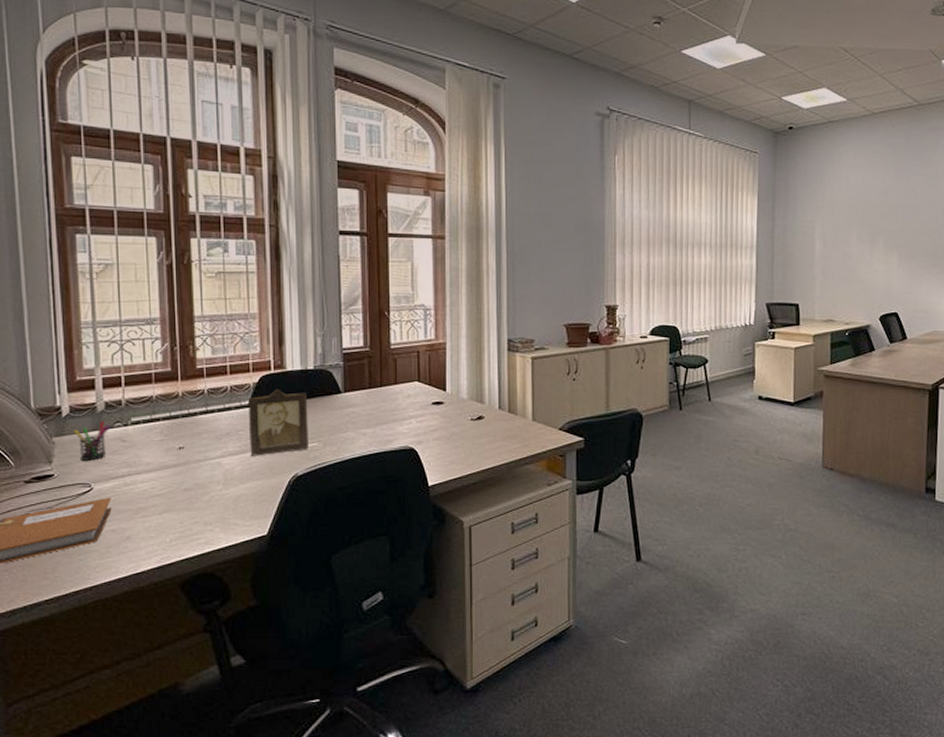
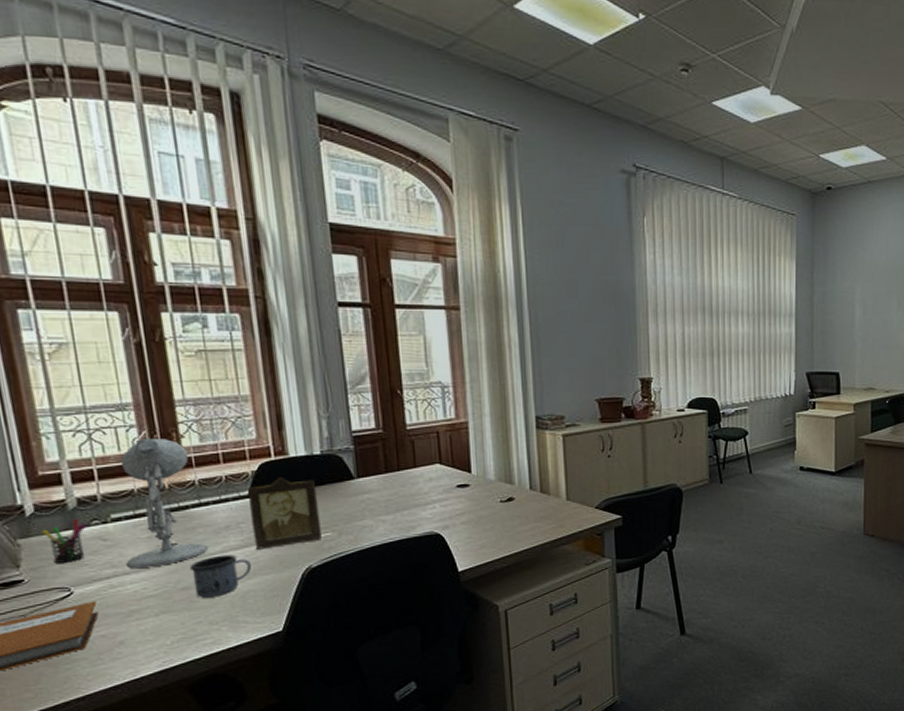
desk lamp: none [140,350,209,469] -> present [120,439,207,569]
mug: none [193,460,245,499] -> present [190,555,251,598]

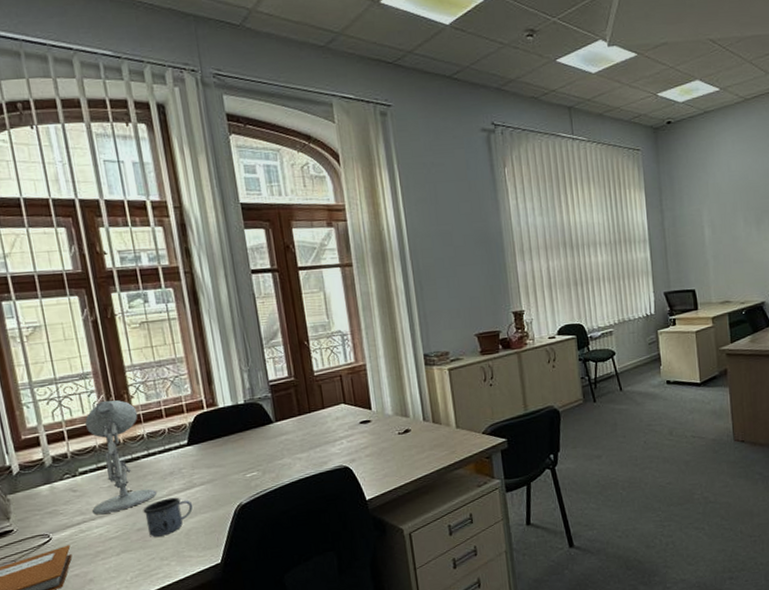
pen holder: present [41,518,86,563] -> none [25,474,60,514]
photo frame: present [246,476,322,550] -> none [185,425,249,491]

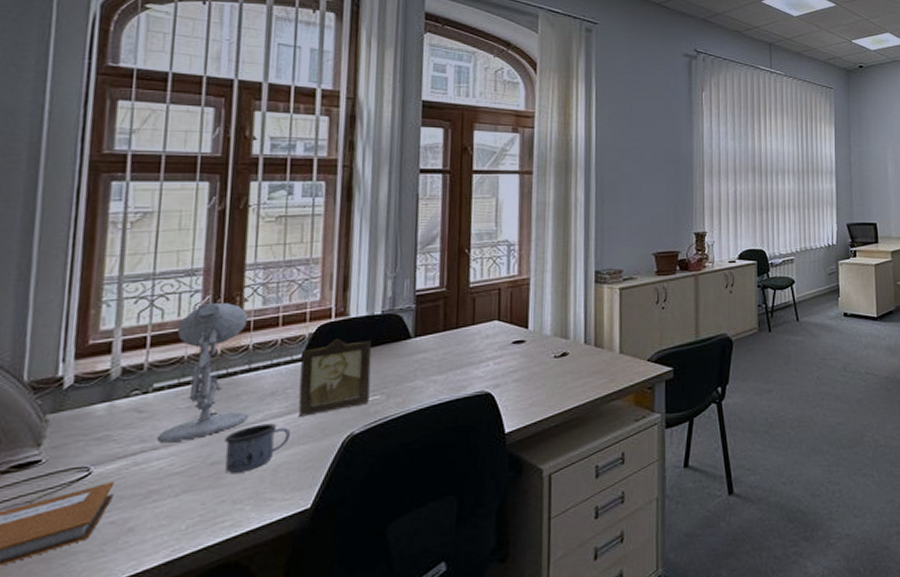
photo frame: none [185,425,249,491] -> present [298,338,372,417]

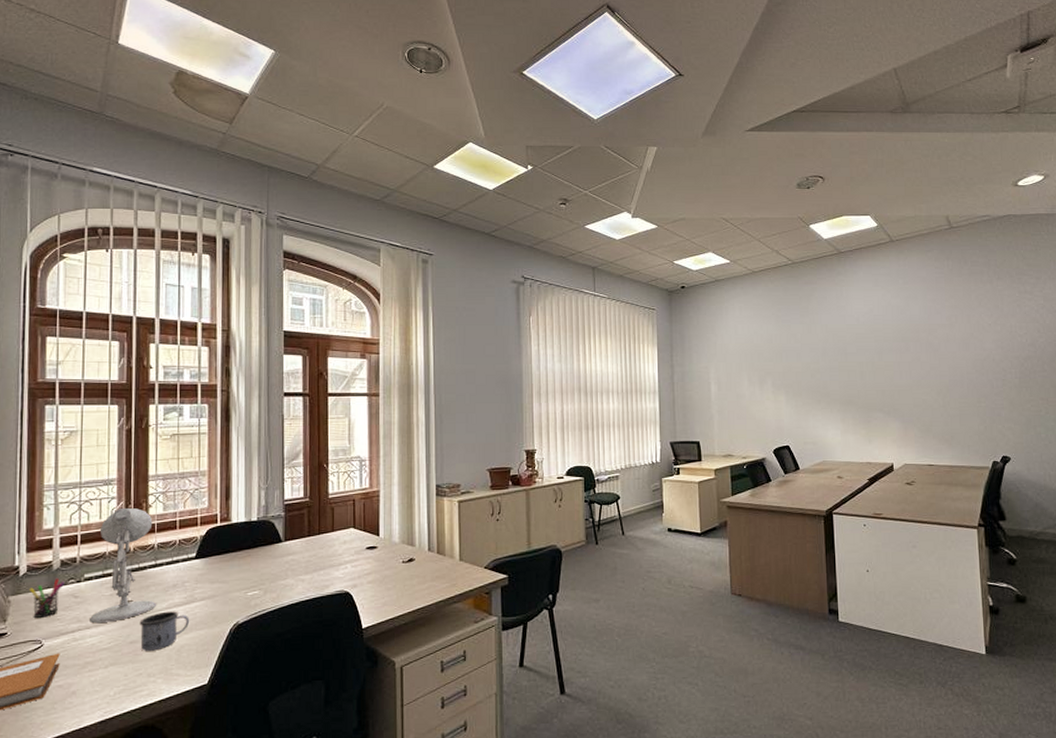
pen holder: none [75,389,125,440] -> present [29,578,64,618]
photo frame: present [298,338,372,417] -> none [194,540,251,606]

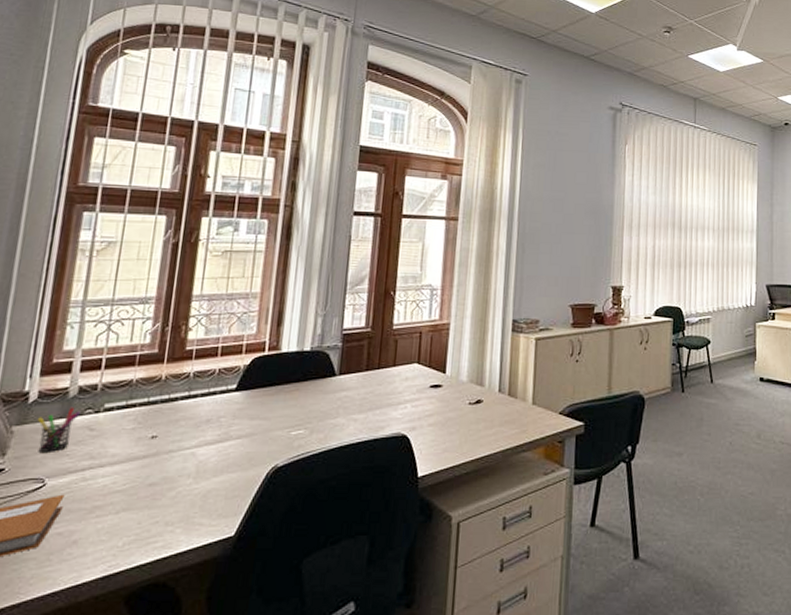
desk lamp: present [90,508,156,624] -> none [104,331,192,462]
mug: present [139,611,189,651] -> none [161,450,221,495]

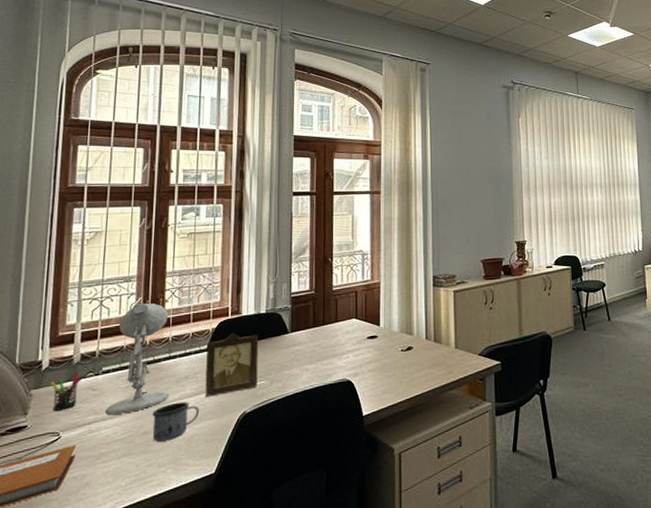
desk lamp: none [104,331,192,462] -> present [106,303,169,415]
mug: none [161,450,221,495] -> present [152,402,199,442]
photo frame: none [228,371,300,445] -> present [205,332,259,397]

